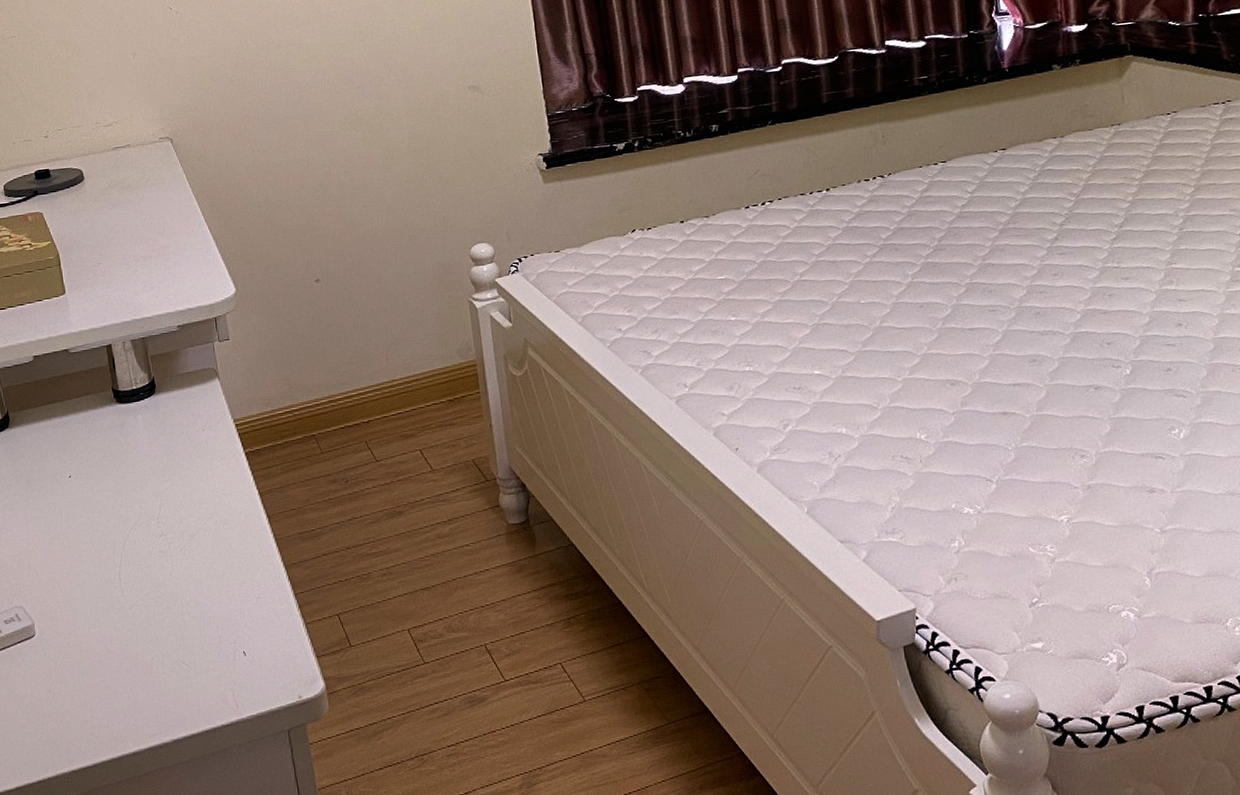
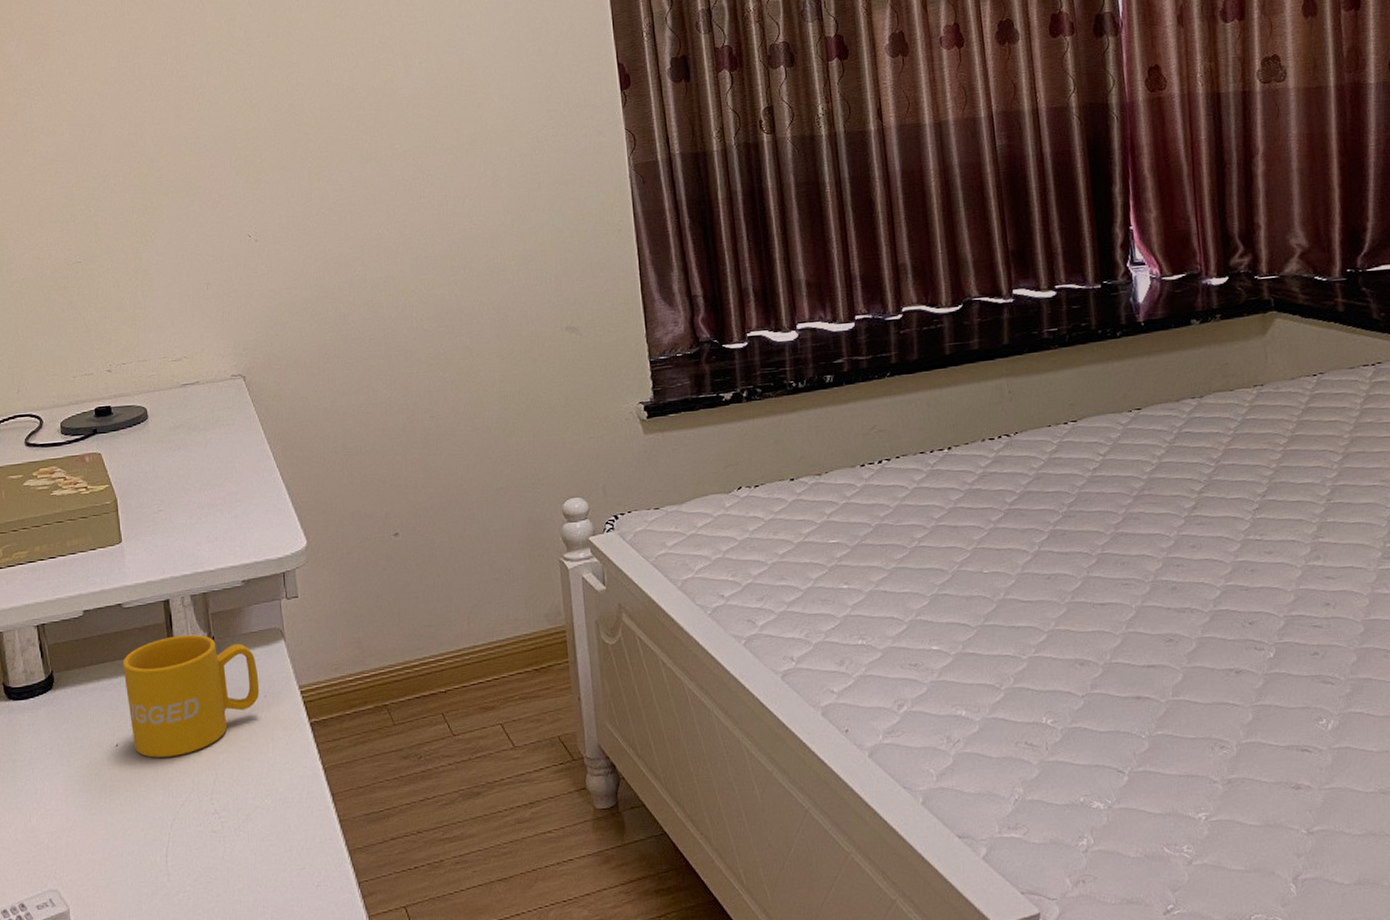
mug: none [71,375,198,487] -> present [122,634,260,758]

